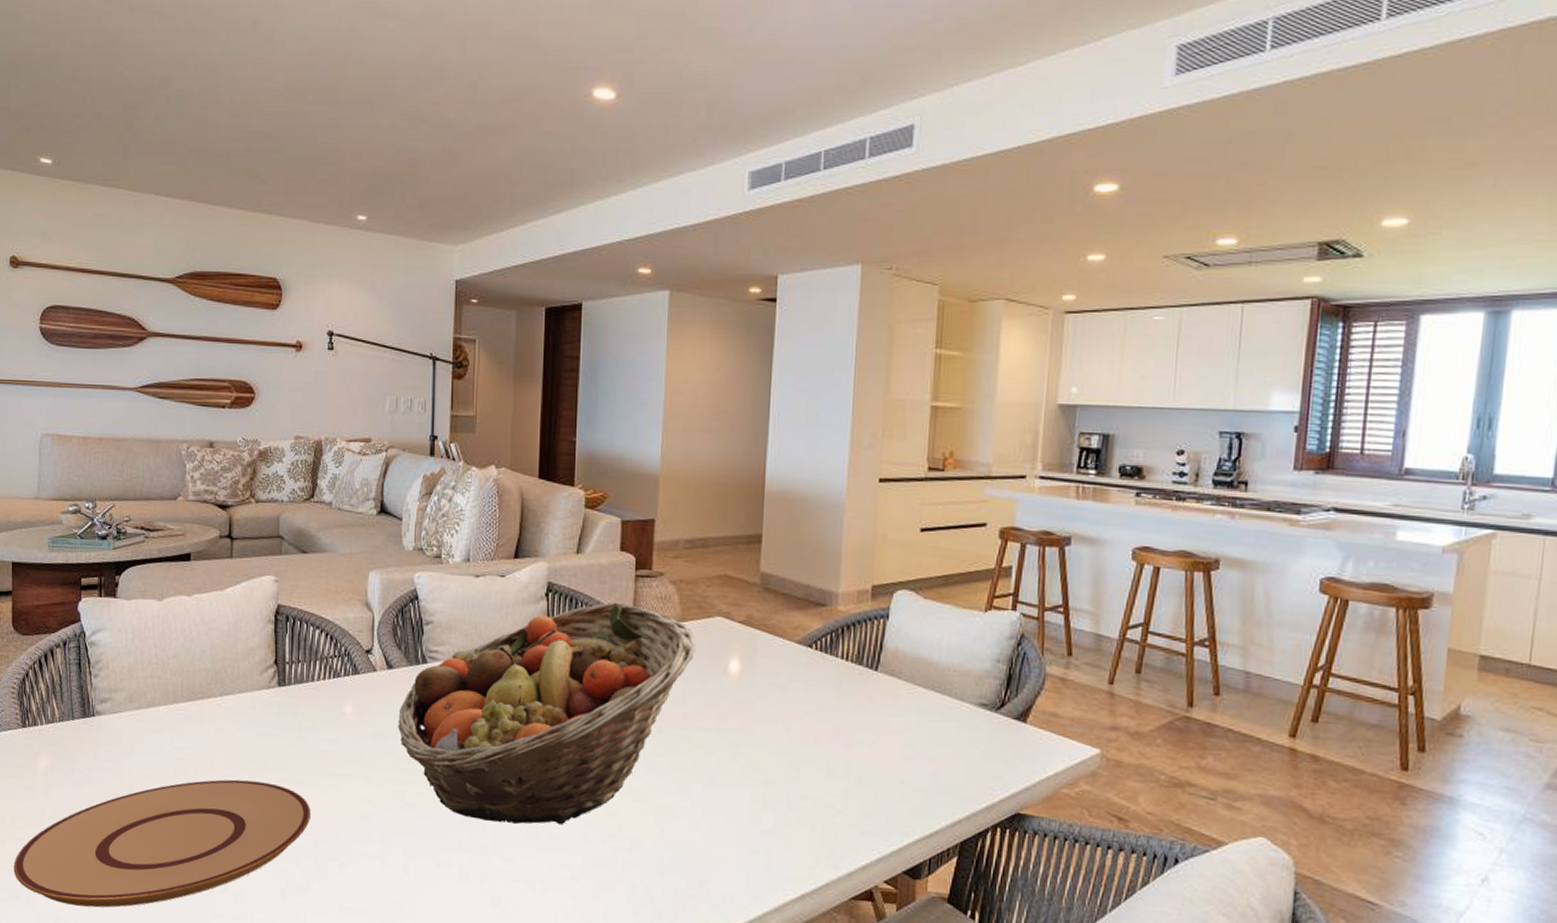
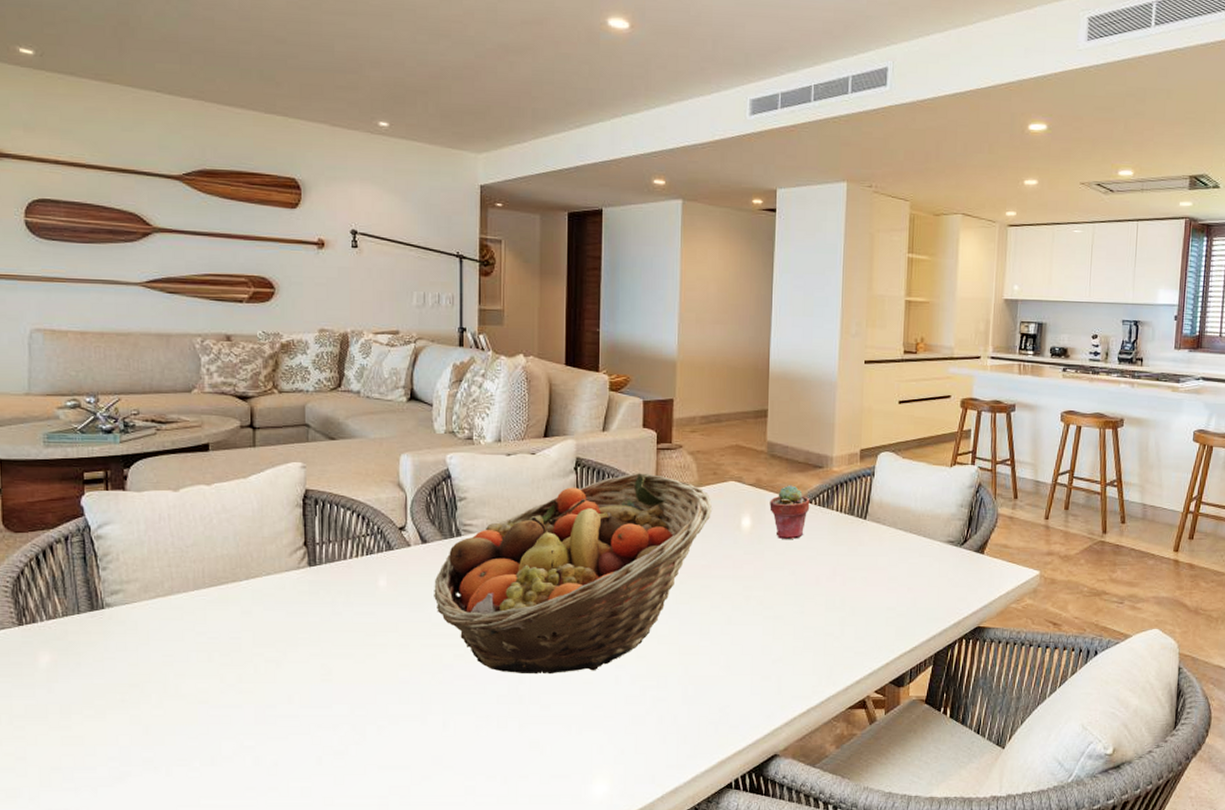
plate: present [13,779,310,908] -> none [12,658,346,797]
potted succulent: none [762,625,810,689] -> present [769,485,810,539]

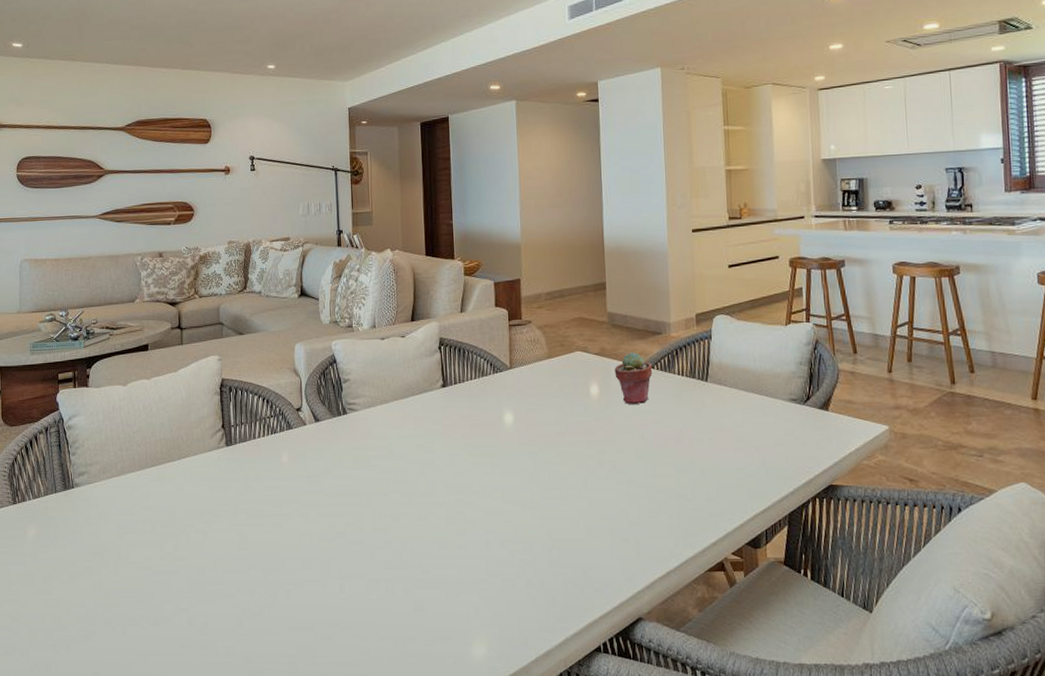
fruit basket: present [434,473,713,675] -> none [326,348,563,540]

